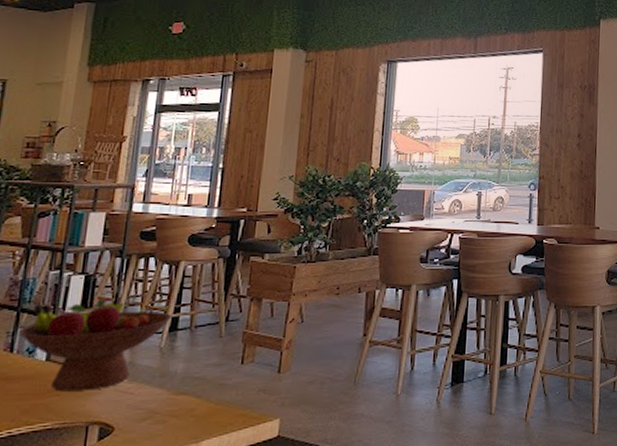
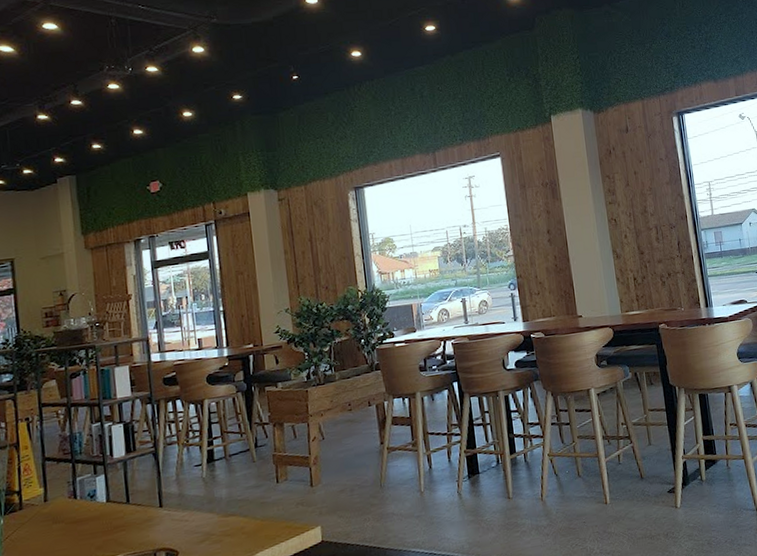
fruit bowl: present [18,299,172,392] -> none [77,443,207,527]

